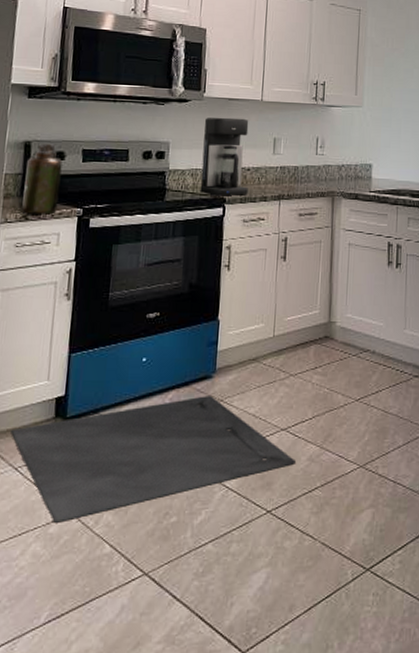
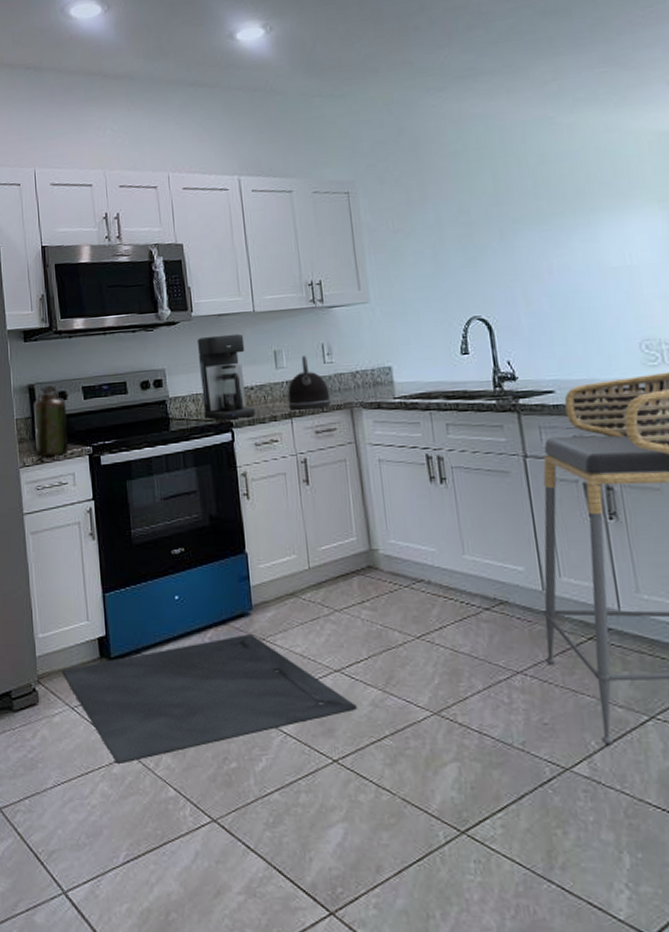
kettle: none [278,145,317,194] -> present [287,355,331,410]

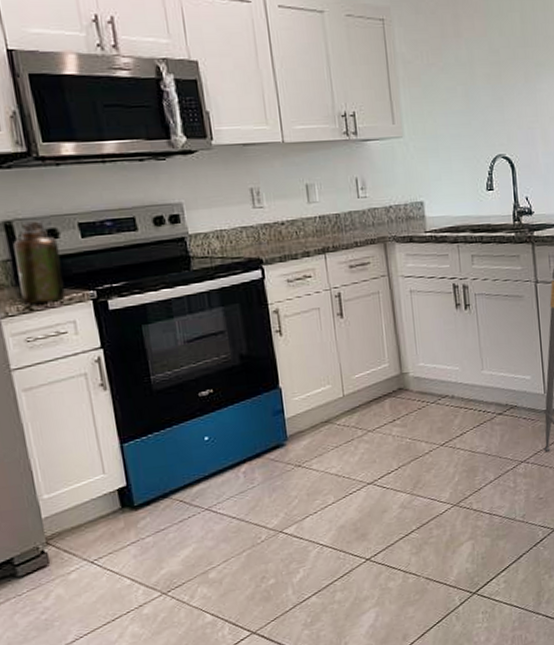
door mat: present [61,633,357,763] -> none [74,462,388,604]
coffee maker: present [196,333,255,421] -> none [219,165,287,258]
kettle: present [287,355,331,410] -> none [321,189,365,245]

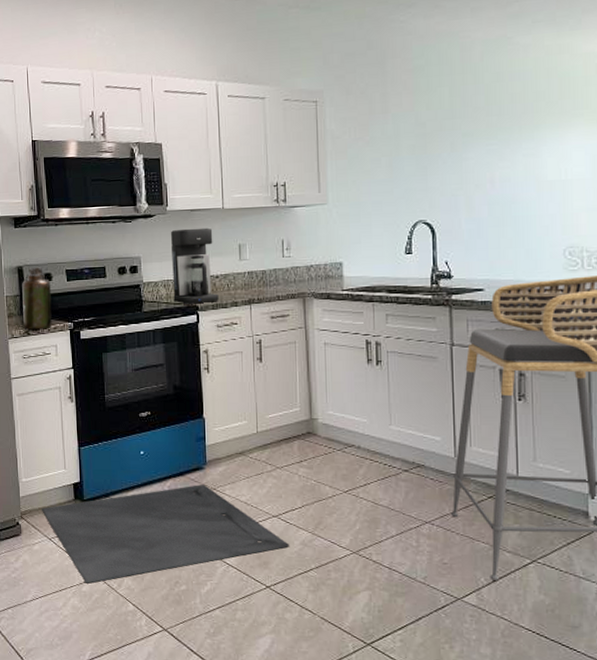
door mat: none [74,462,388,604] -> present [41,484,289,584]
coffee maker: none [219,165,287,258] -> present [170,227,219,304]

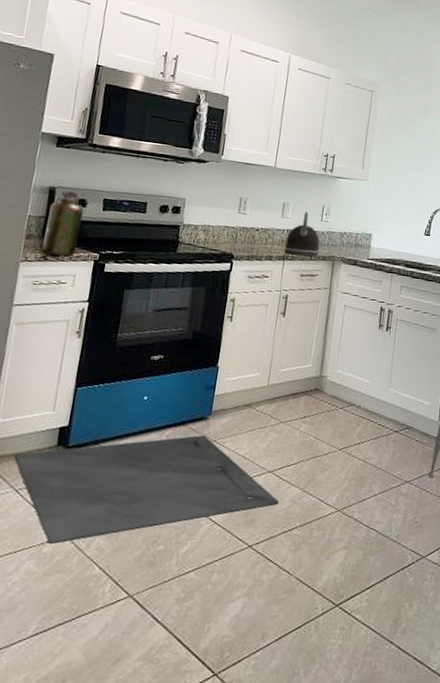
coffee maker: present [170,227,219,304] -> none [210,179,262,254]
kettle: none [248,249,287,297] -> present [283,211,320,257]

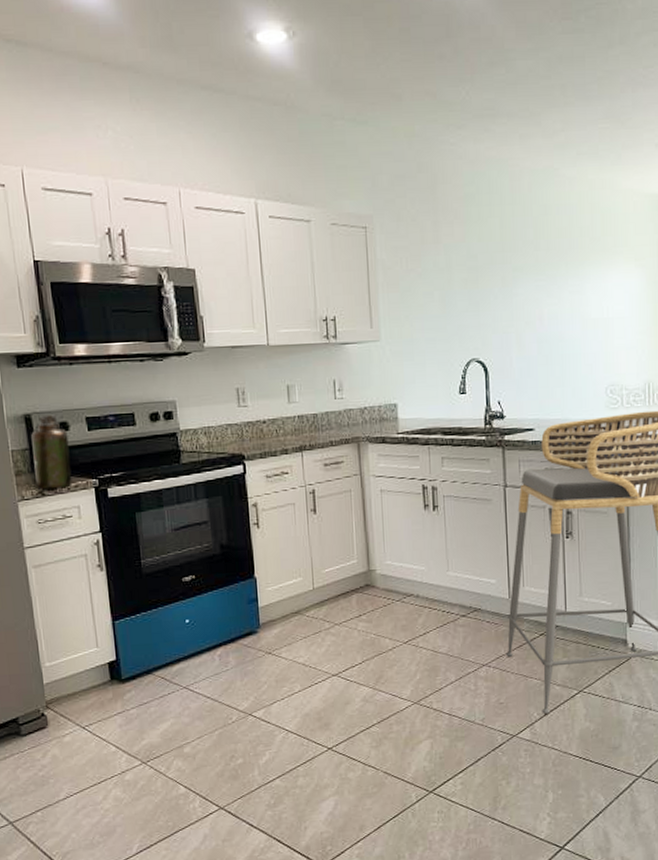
door mat: present [13,434,279,544] -> none [70,648,350,771]
kettle: present [283,211,320,257] -> none [299,390,340,444]

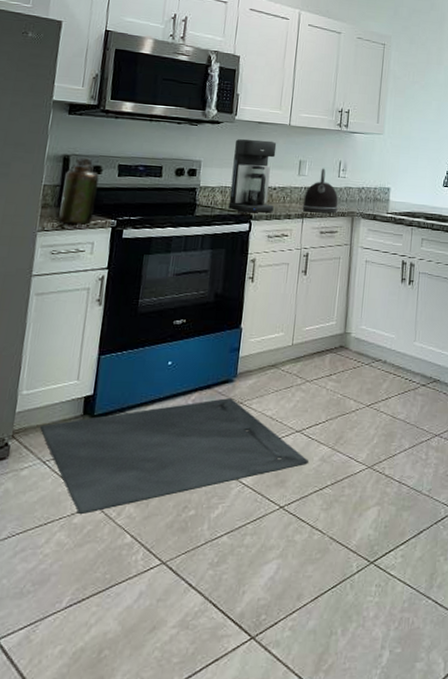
door mat: none [70,648,350,771] -> present [39,397,308,514]
coffee maker: none [209,367,267,453] -> present [228,139,277,213]
kettle: none [299,390,340,444] -> present [302,168,338,213]

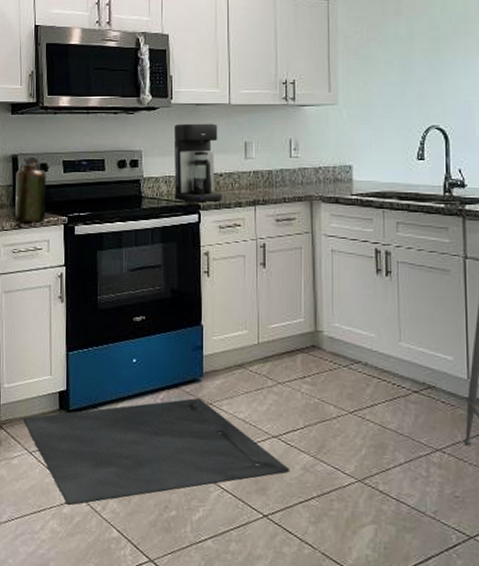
kettle: present [302,168,338,213] -> none [253,148,293,199]

